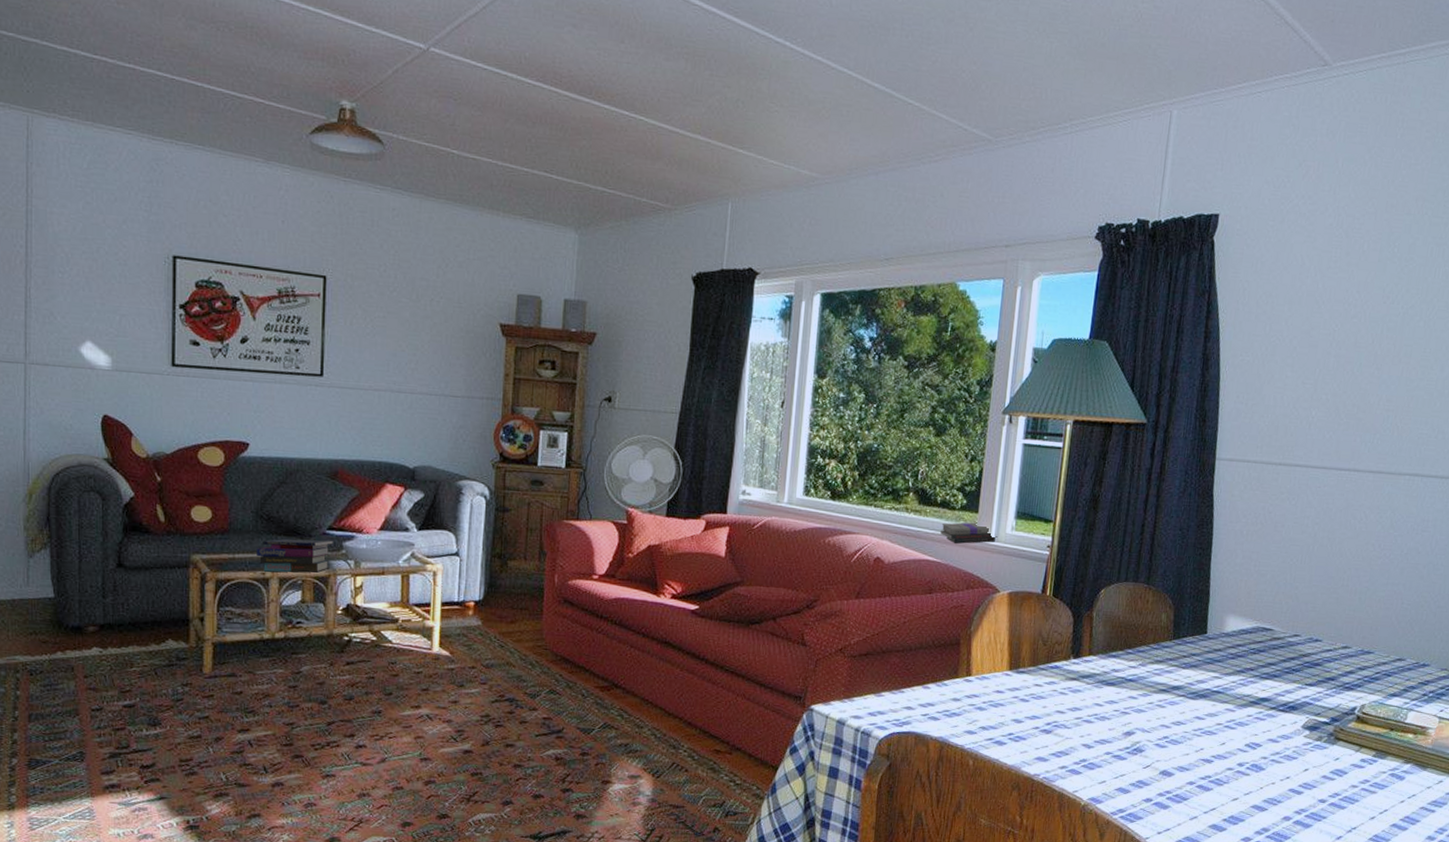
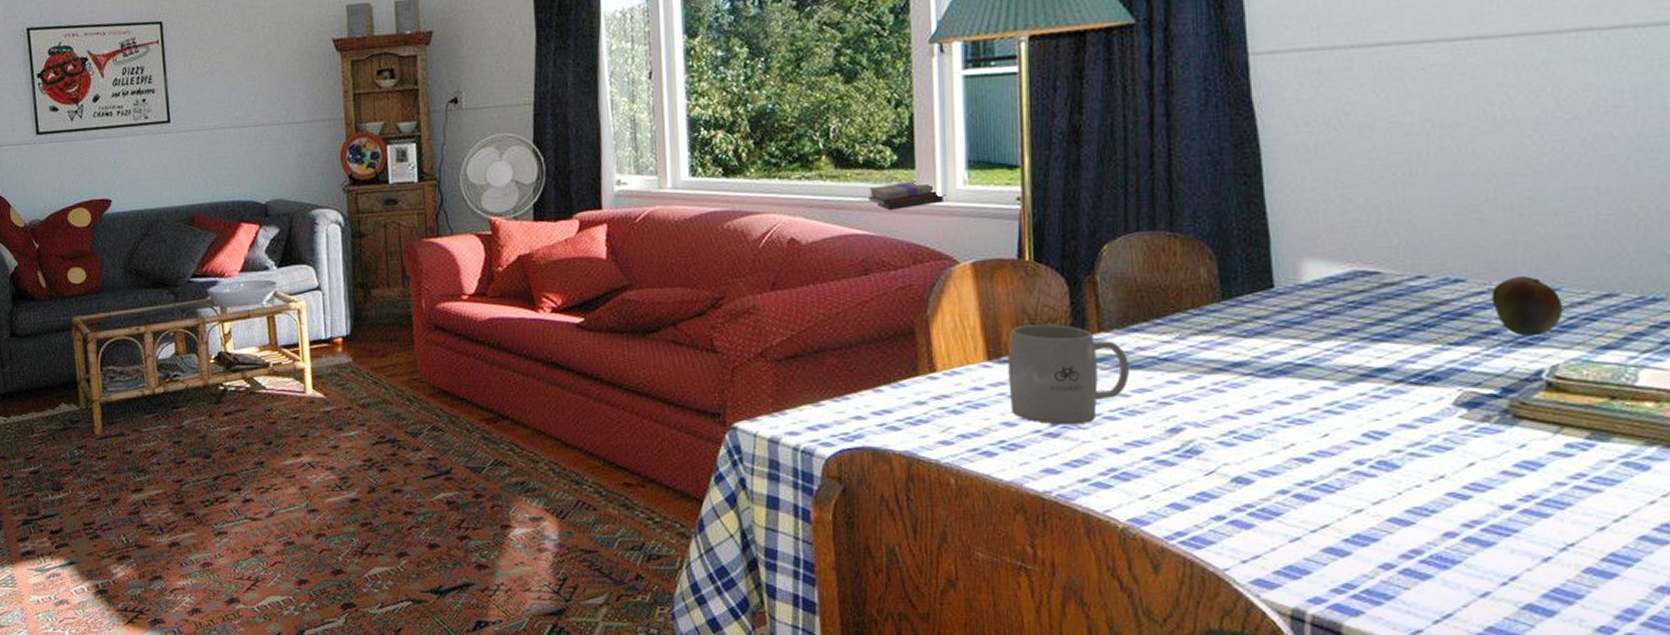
books: present [257,538,333,573] -> none [129,288,198,327]
mug: none [1020,645,1106,725] -> present [1007,324,1129,425]
fruit: none [1334,641,1374,684] -> present [1492,276,1564,337]

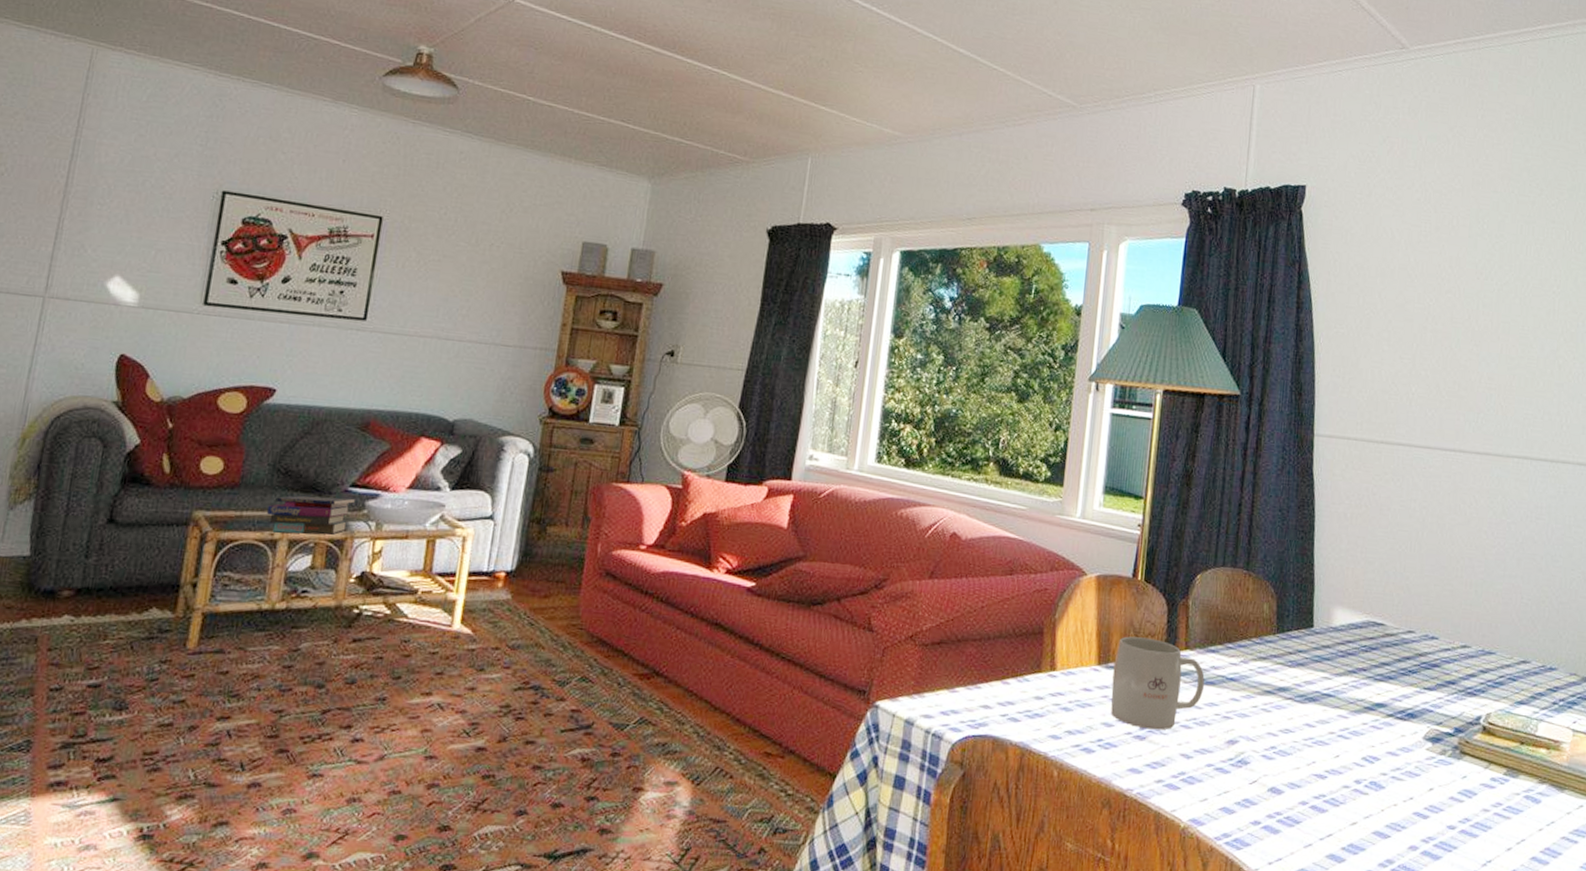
books: none [129,288,198,327] -> present [267,495,355,535]
books: present [869,181,946,211] -> none [1022,496,1085,521]
fruit: present [1492,276,1564,337] -> none [1453,639,1497,689]

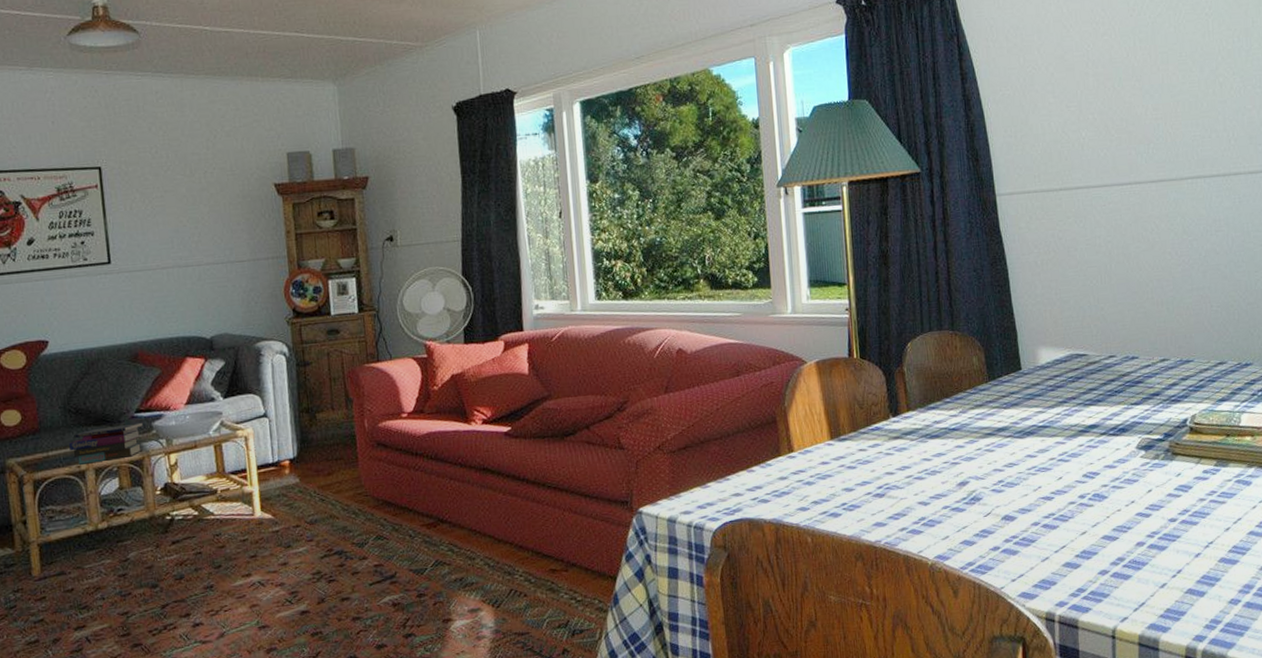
mug: present [1111,636,1205,730] -> none [844,407,930,487]

